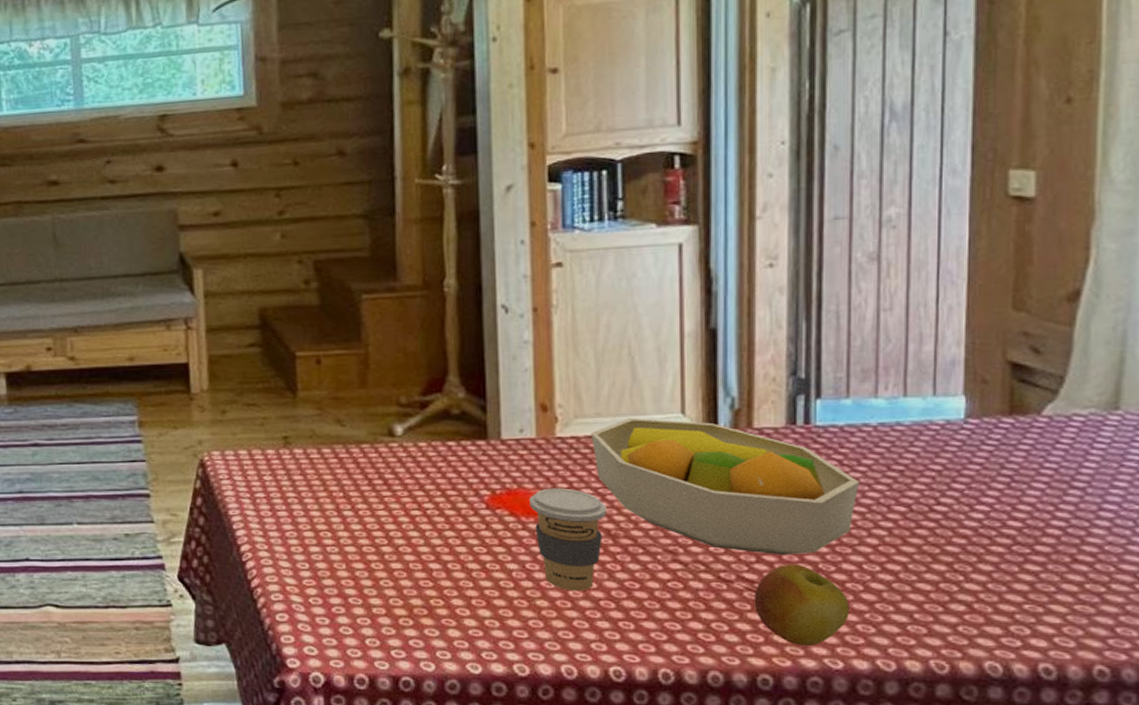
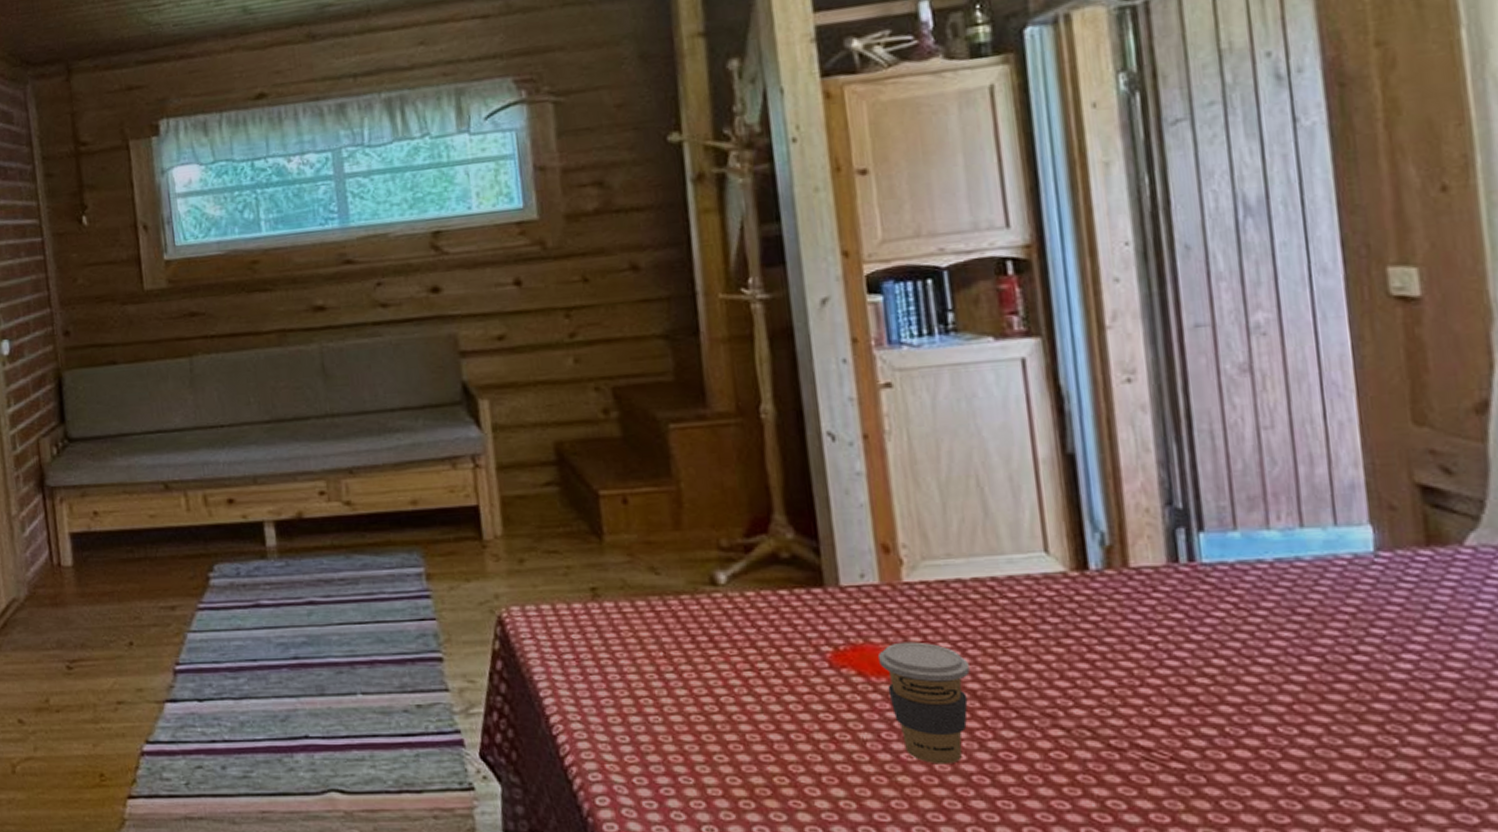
fruit bowl: present [591,417,860,556] -> none [942,558,1262,718]
apple: present [754,564,849,646] -> none [1152,727,1269,826]

